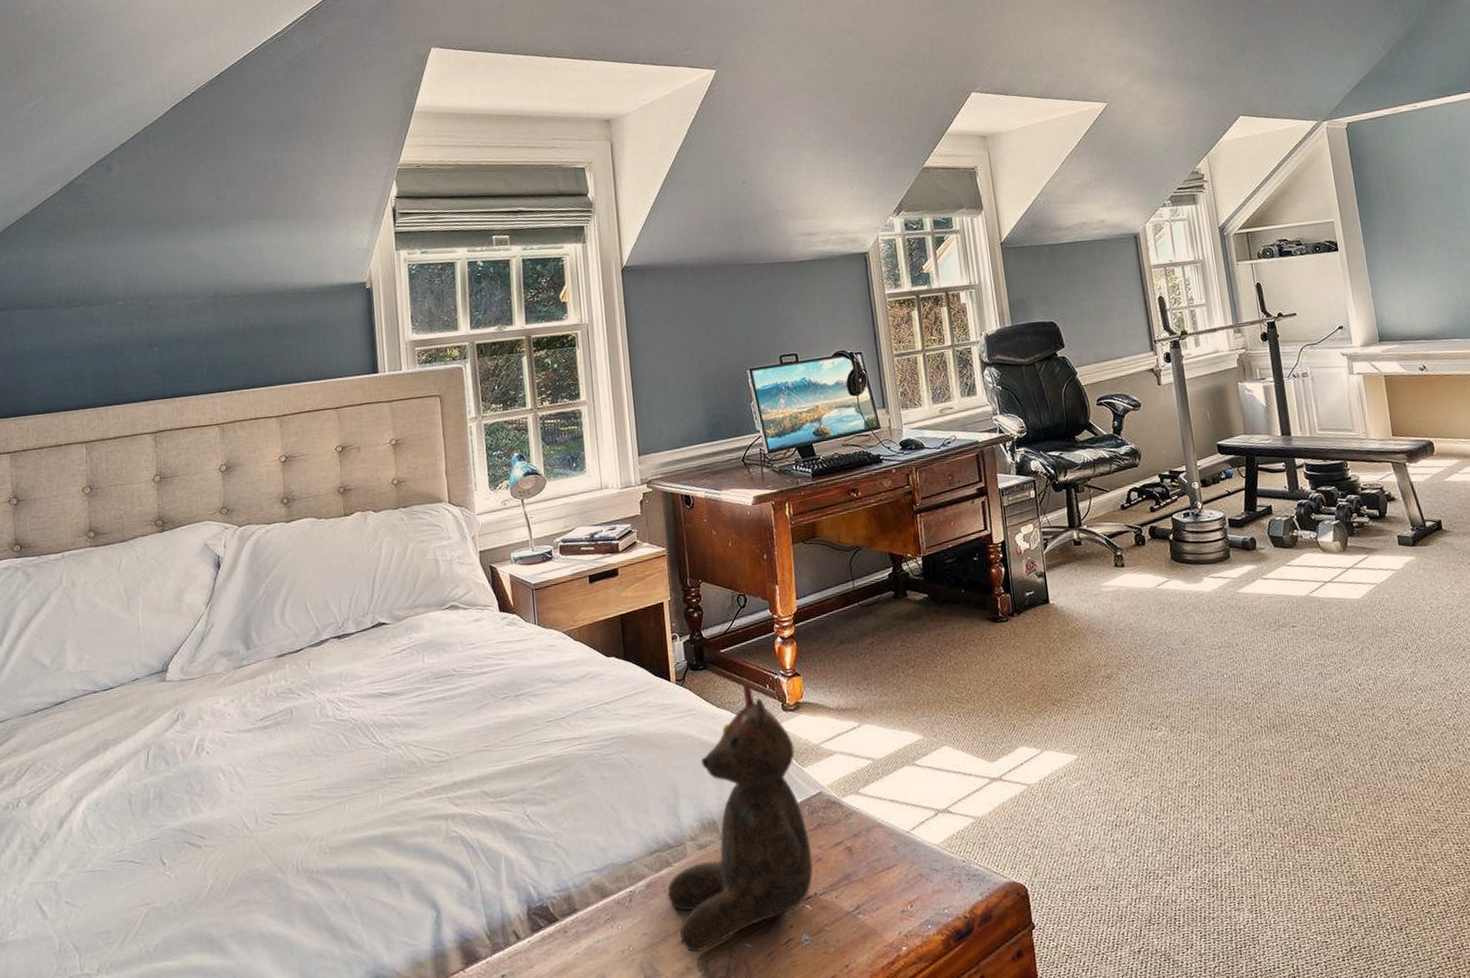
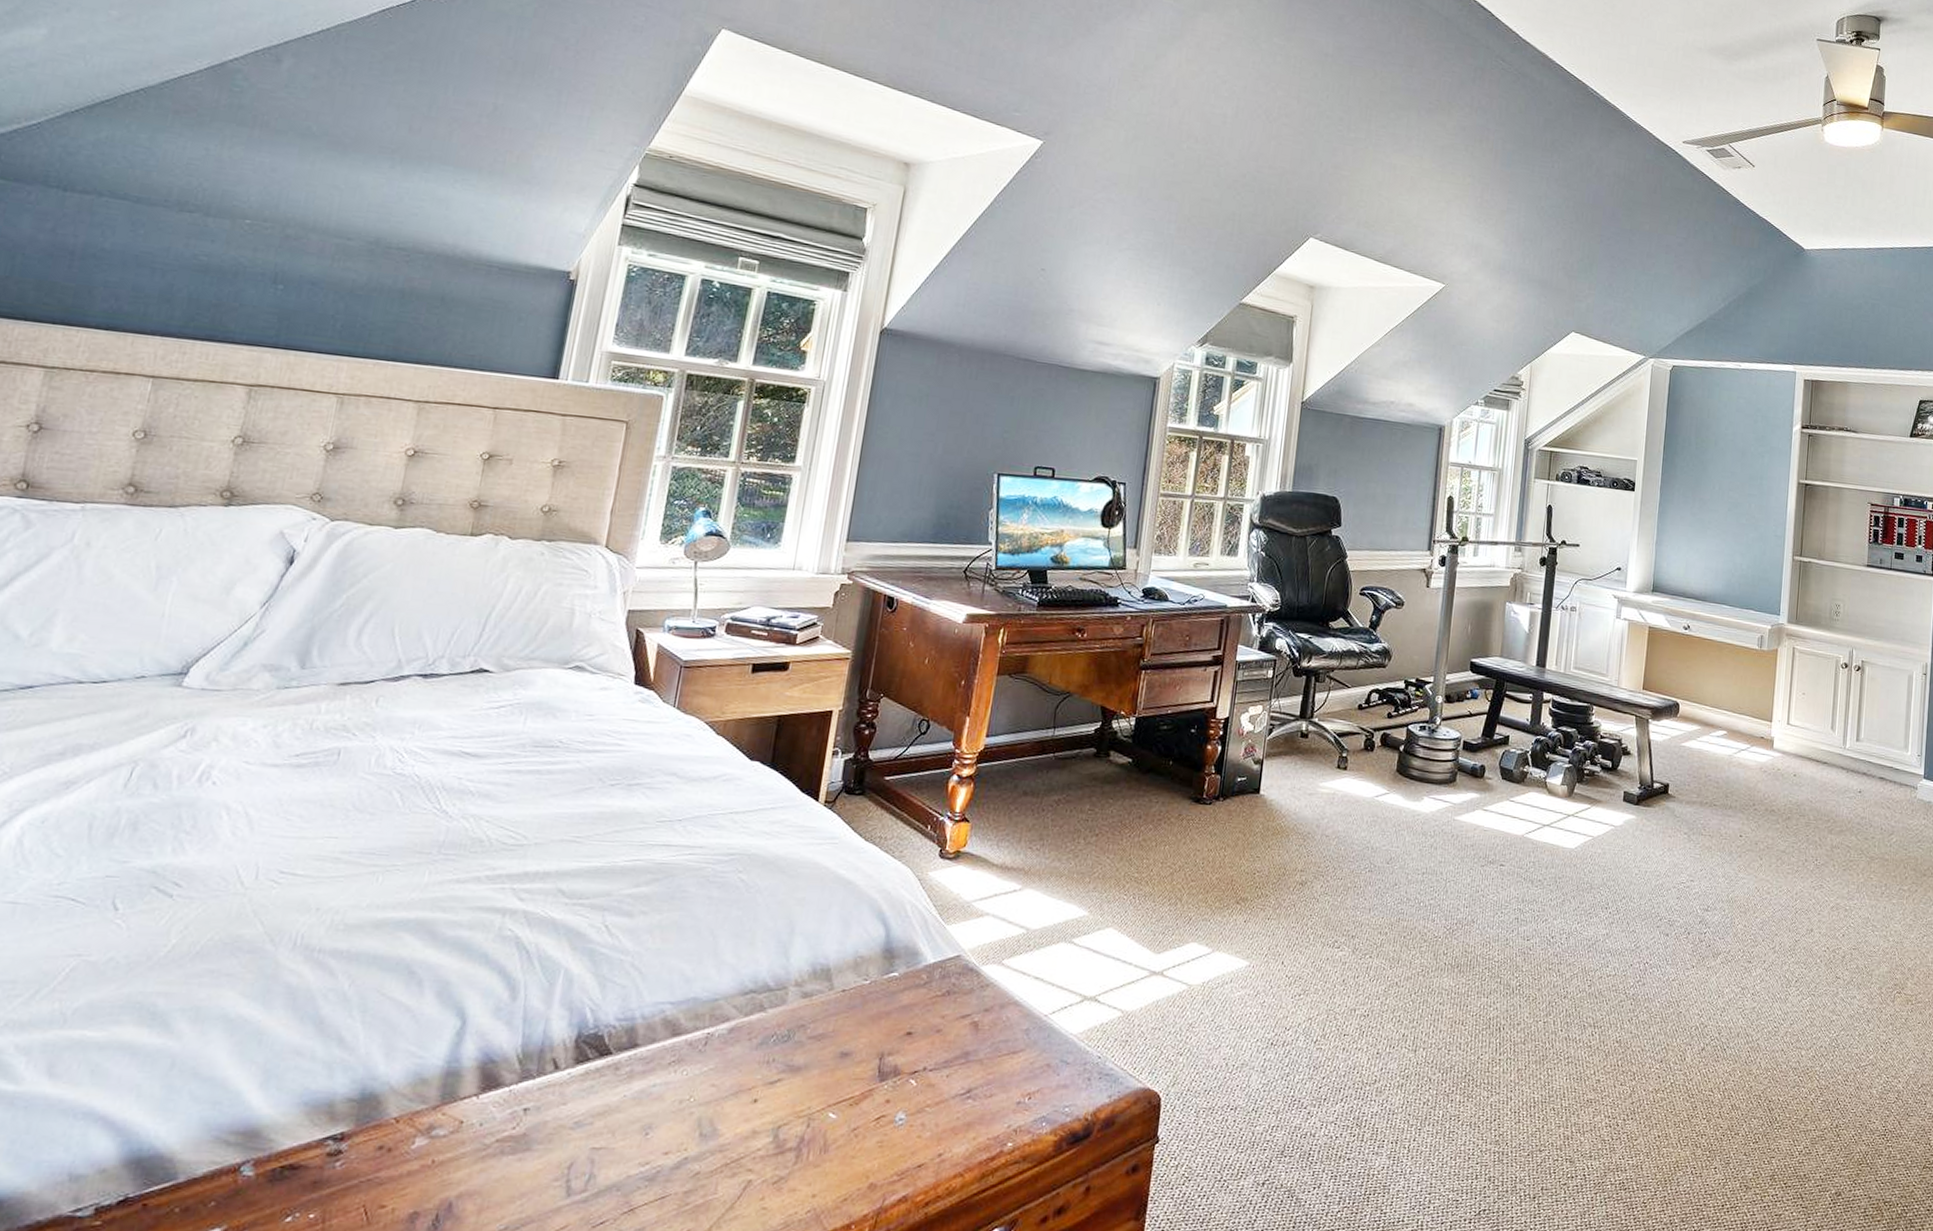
teddy bear: present [666,682,813,952] -> none [750,817,943,1114]

